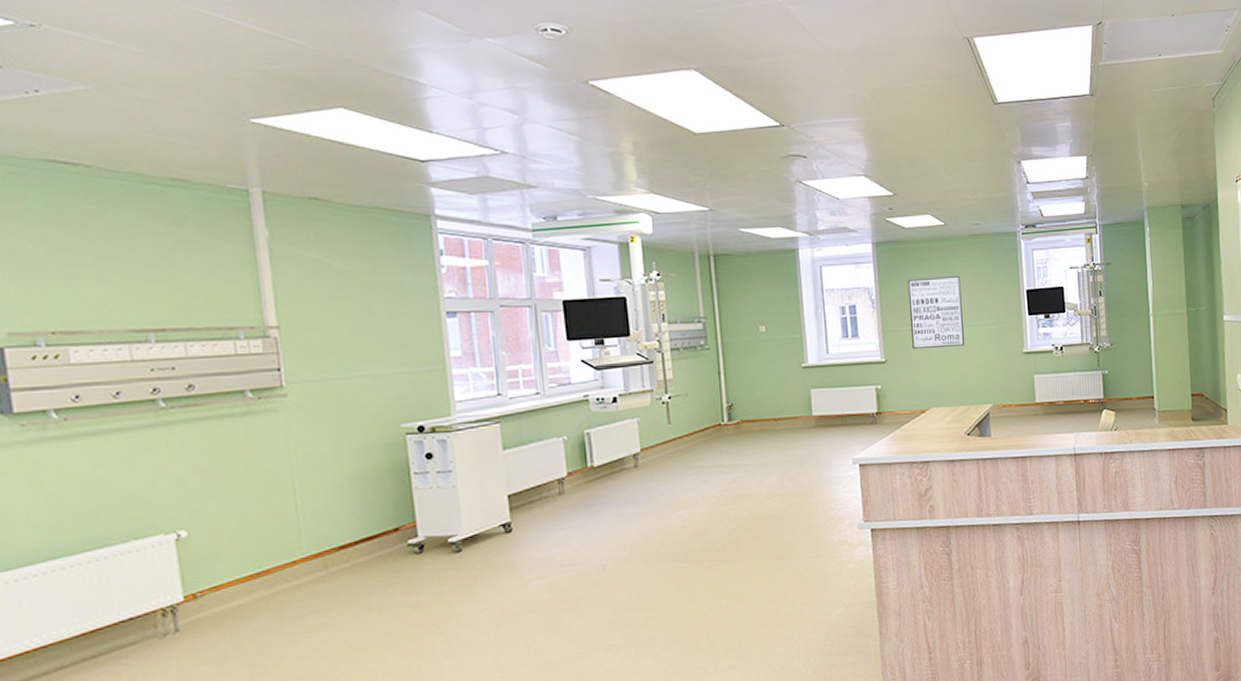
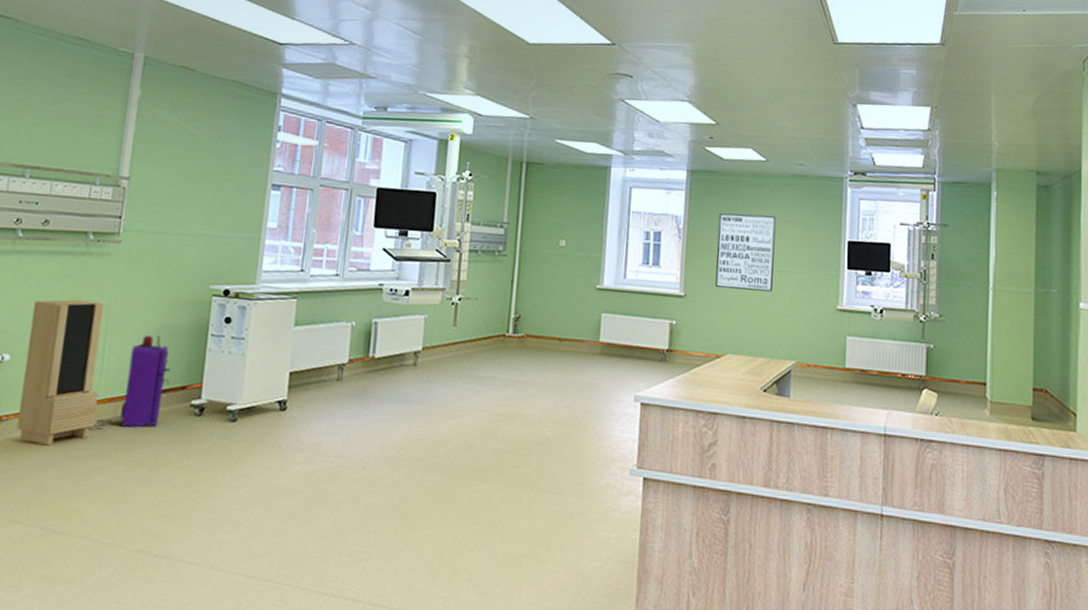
storage cabinet: none [199,460,305,613] -> present [16,299,104,446]
air purifier: none [300,483,379,589] -> present [89,334,171,430]

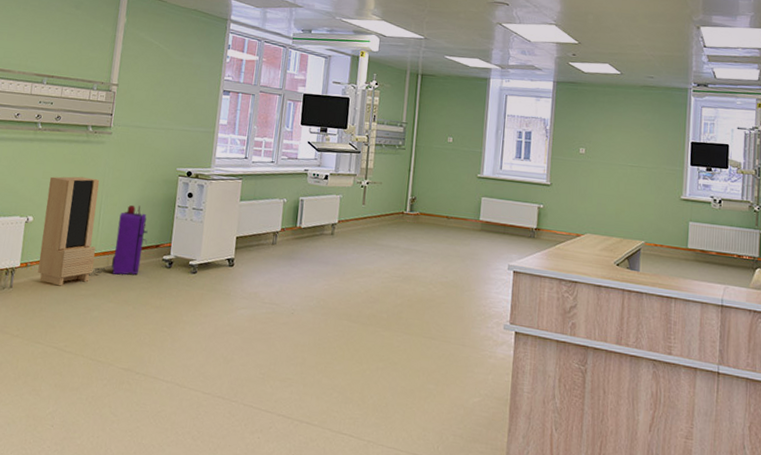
wall art: present [715,213,776,292] -> none [576,117,629,183]

